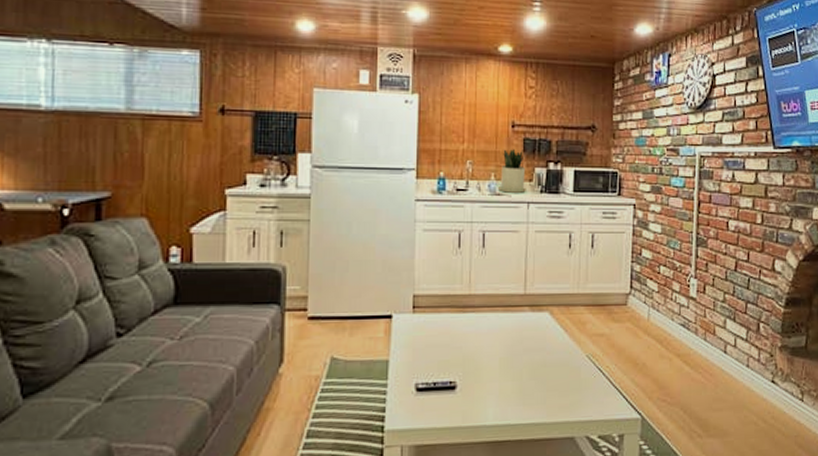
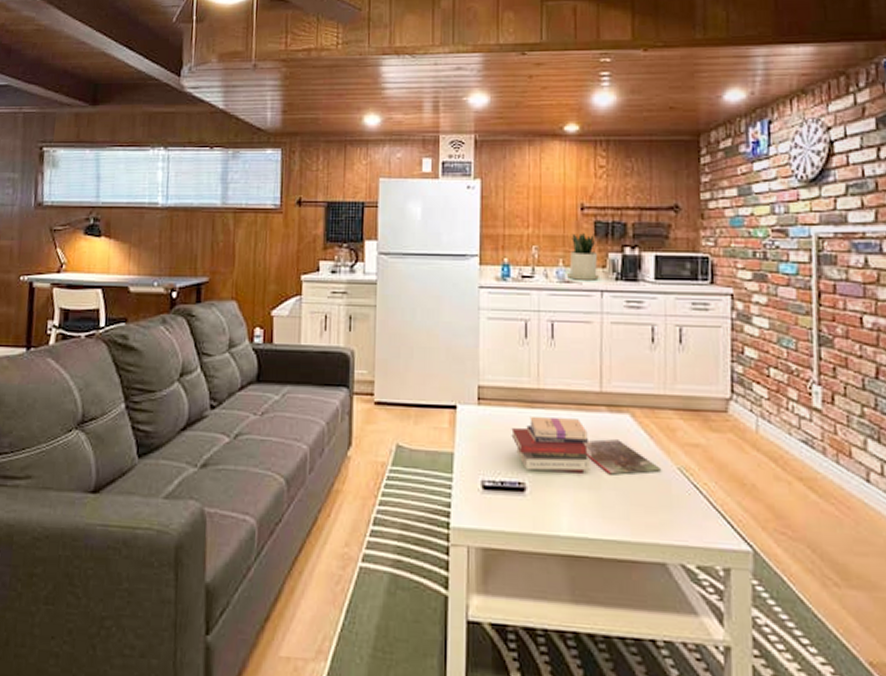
books: none [444,320,515,370] -> present [511,417,592,473]
magazine: none [508,335,574,367] -> present [583,439,662,475]

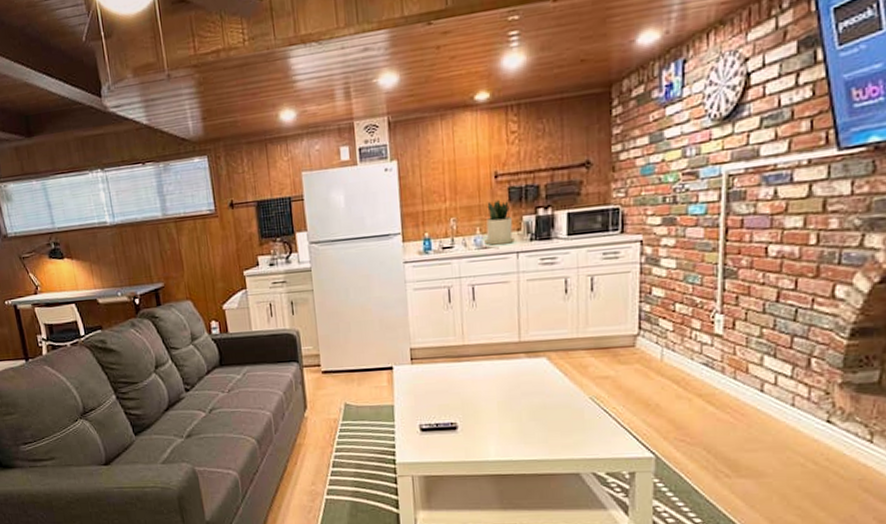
books: present [511,417,592,473] -> none [442,367,514,413]
magazine: present [583,439,662,475] -> none [505,380,576,409]

